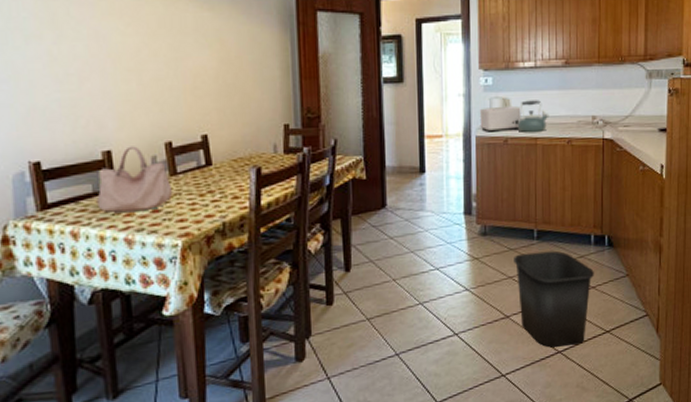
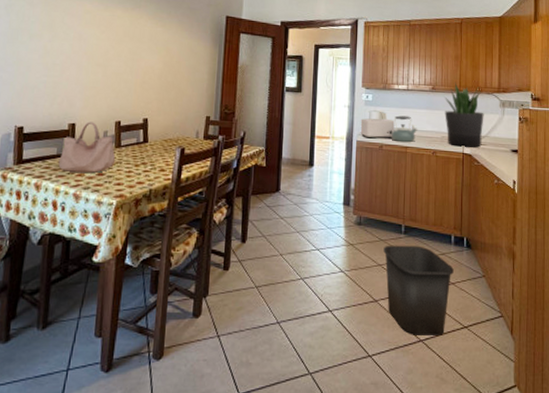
planter: none [581,53,628,132] -> present [445,83,484,148]

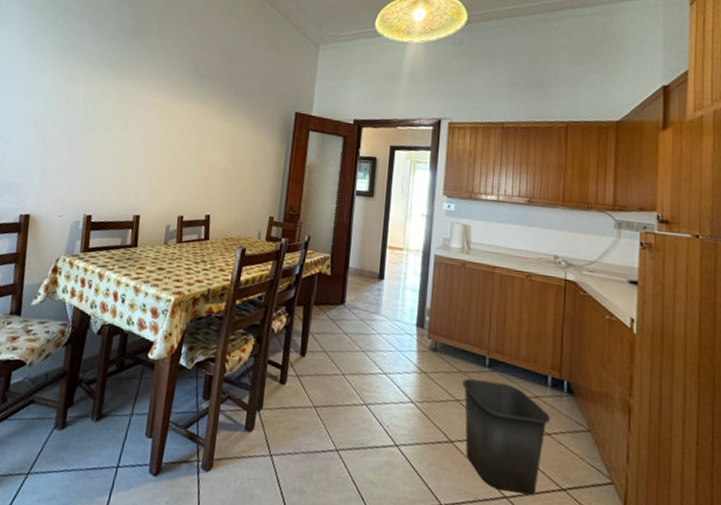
handbag: present [58,122,116,173] -> none [121,214,177,267]
toaster: present [360,118,395,139] -> none [439,230,481,255]
kettle: present [391,115,418,143] -> none [476,230,509,263]
planter: present [445,83,484,148] -> none [543,196,594,275]

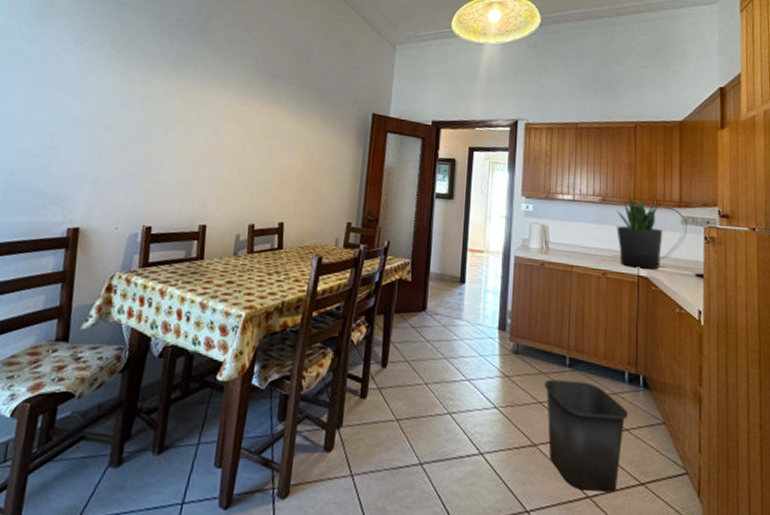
planter: none [543,196,594,275] -> present [616,194,663,270]

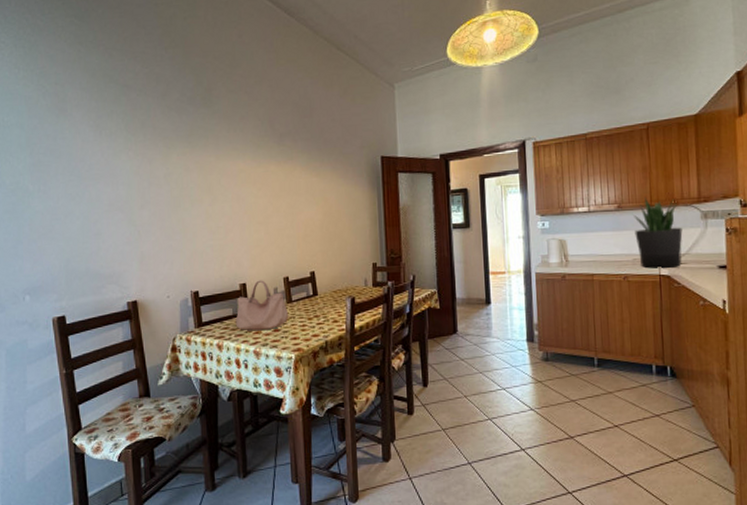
handbag: none [185,224,248,280] -> present [235,280,289,331]
waste bin: present [544,379,628,492] -> none [575,378,658,471]

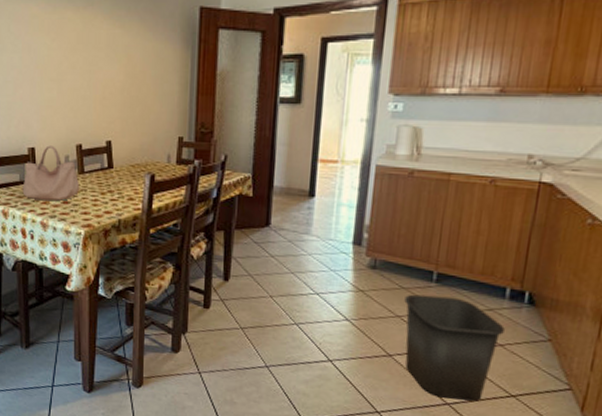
waste bin: none [575,378,658,471] -> present [404,294,505,401]
planter: present [634,198,683,268] -> none [516,81,585,174]

